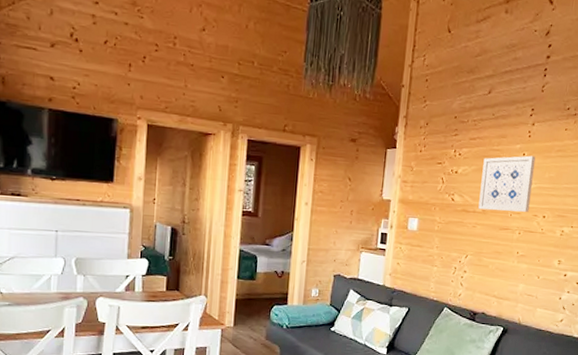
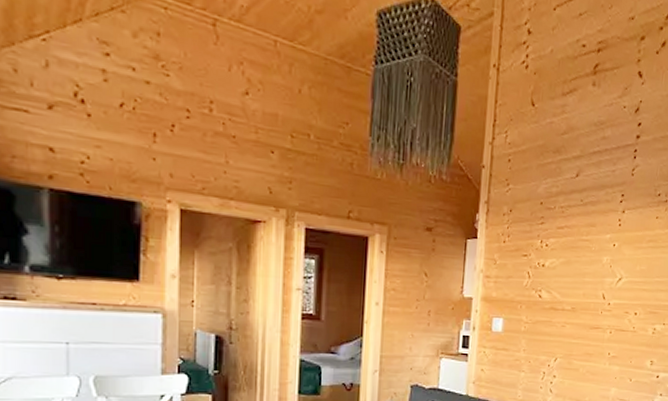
wall art: present [478,155,536,212] -> none [567,246,626,309]

